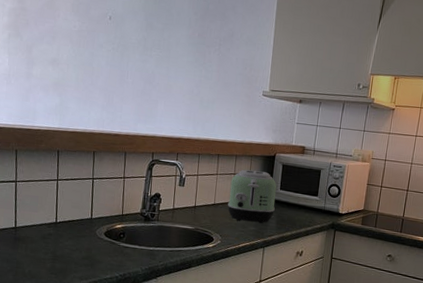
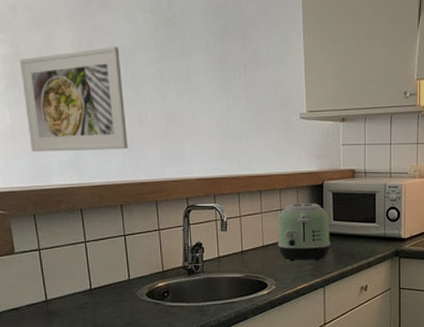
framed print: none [22,12,112,104] -> present [19,46,128,152]

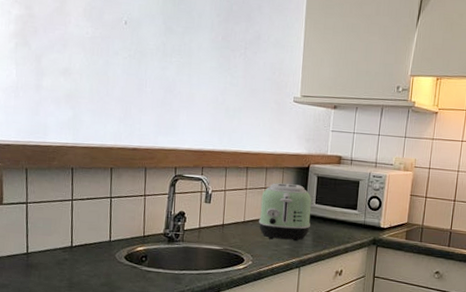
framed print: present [19,46,128,152] -> none [31,16,128,115]

